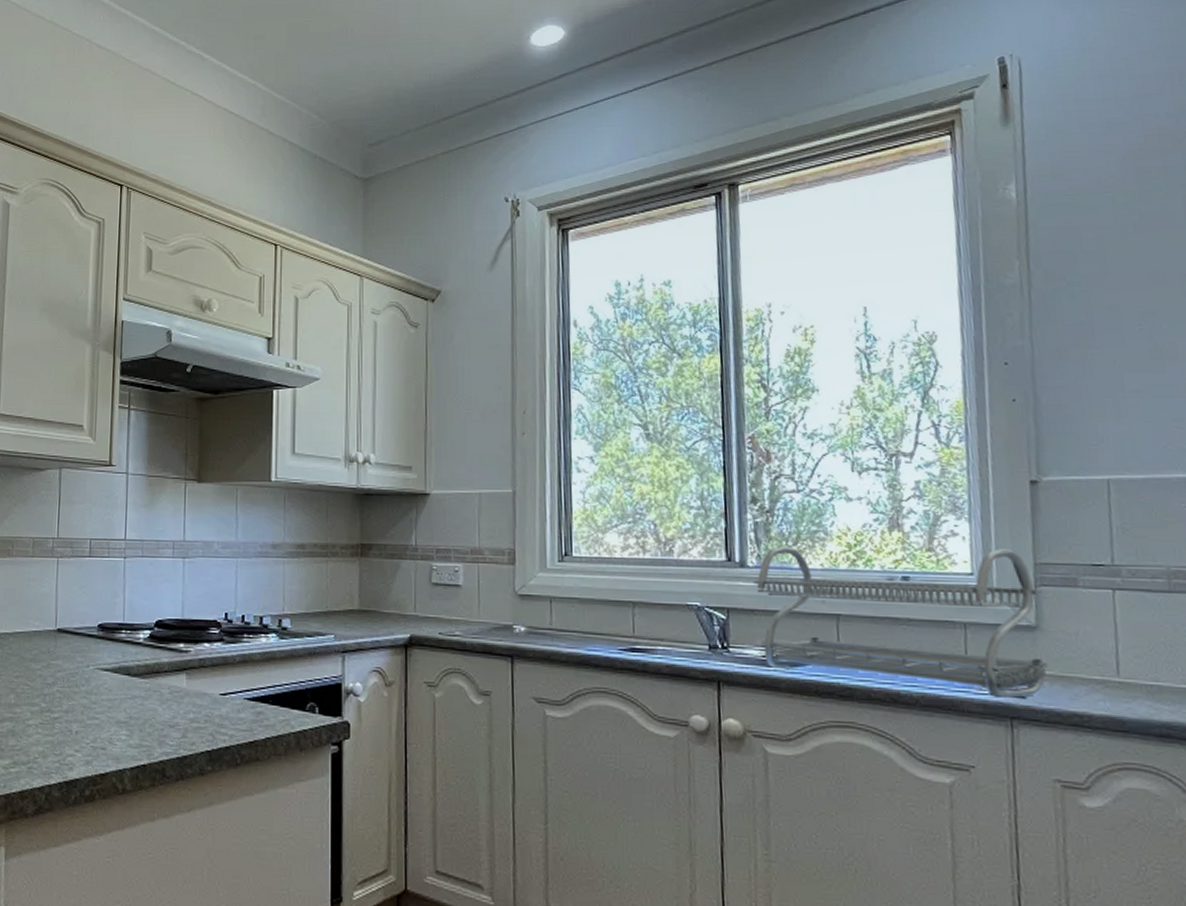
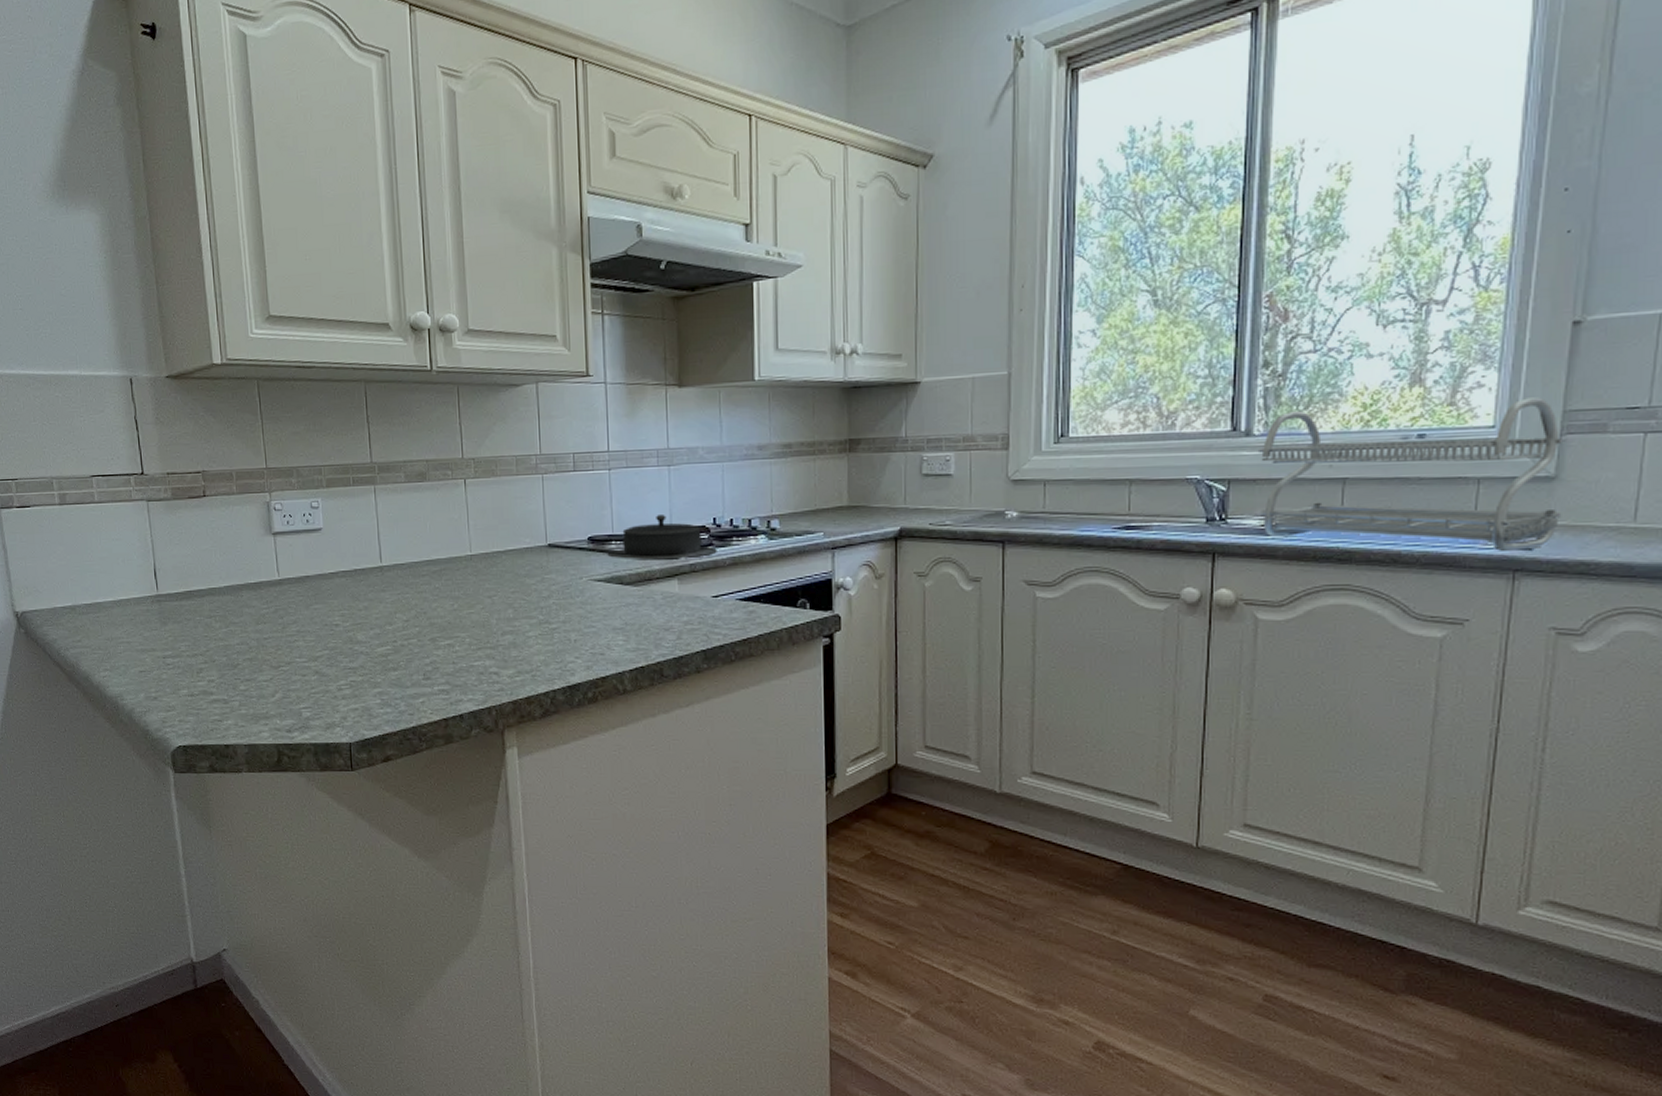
cooking pot: none [116,605,227,653] -> present [607,513,717,560]

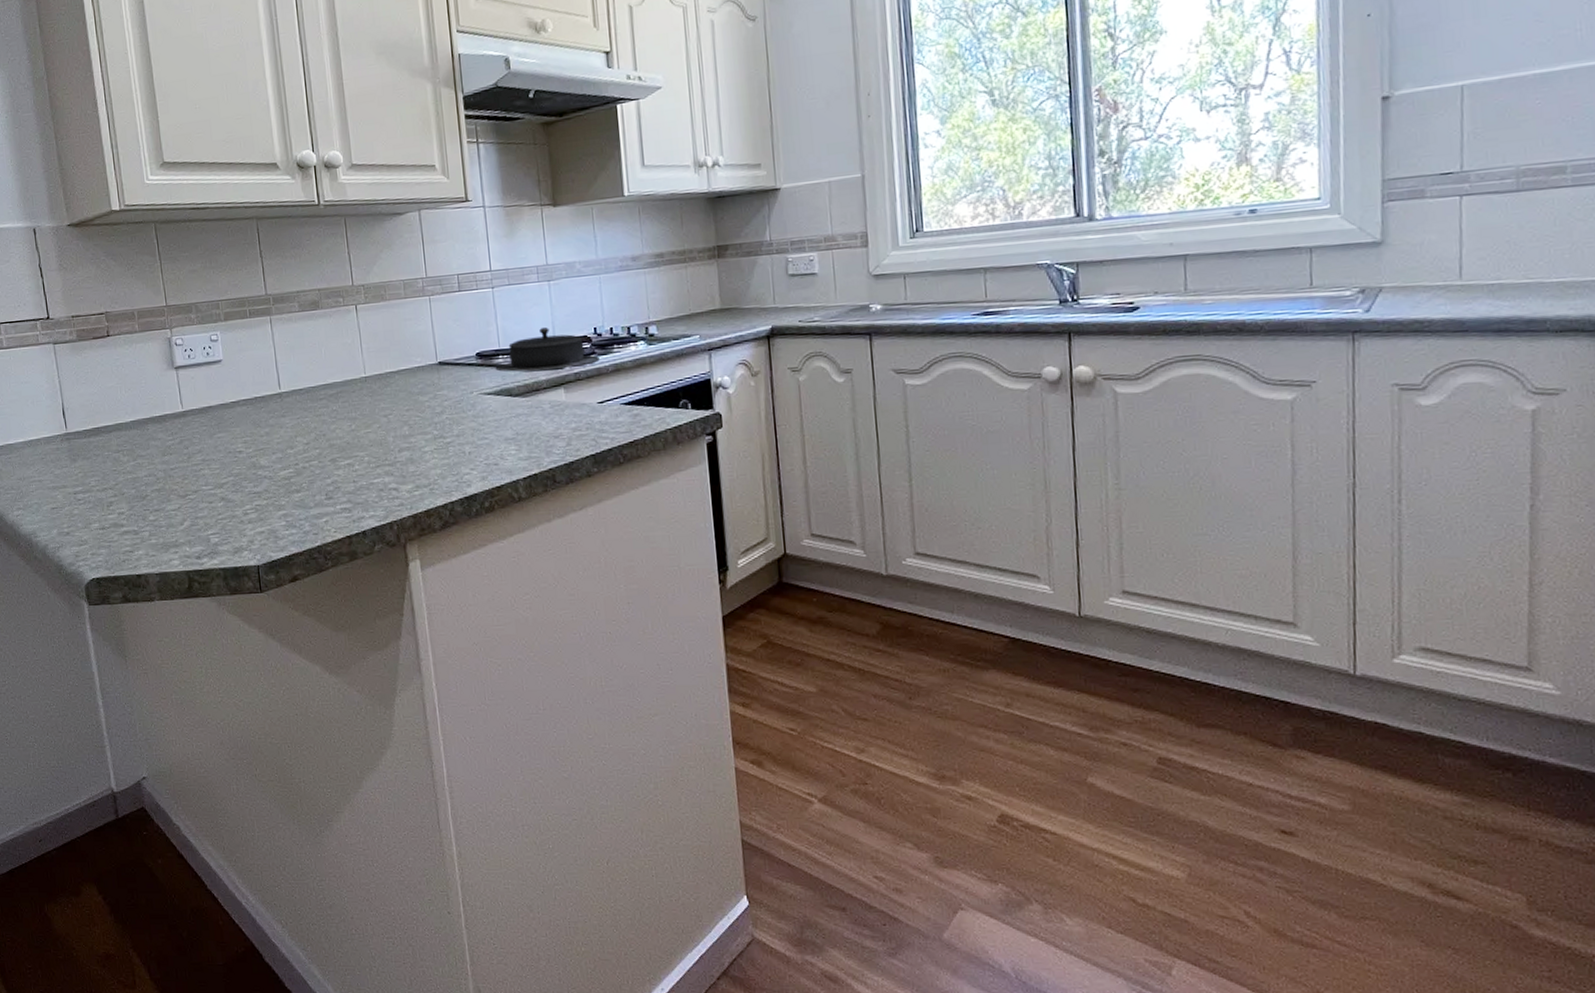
dish rack: present [1257,397,1564,551] -> none [1101,169,1392,315]

